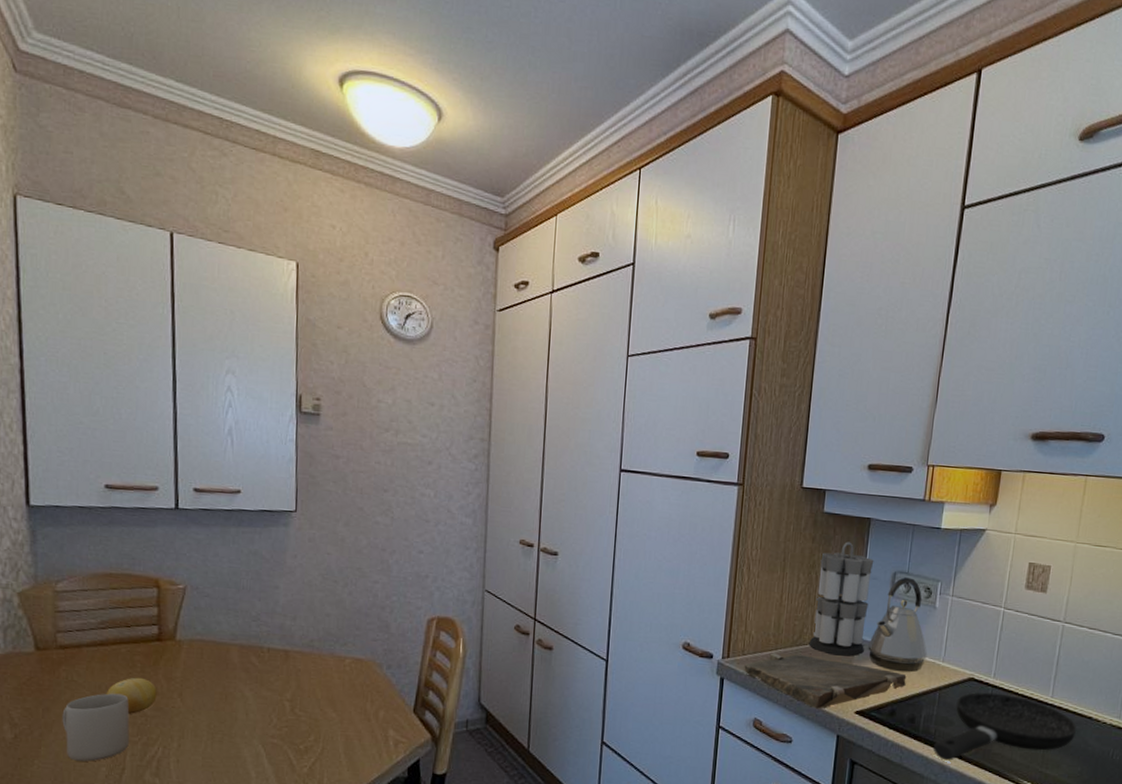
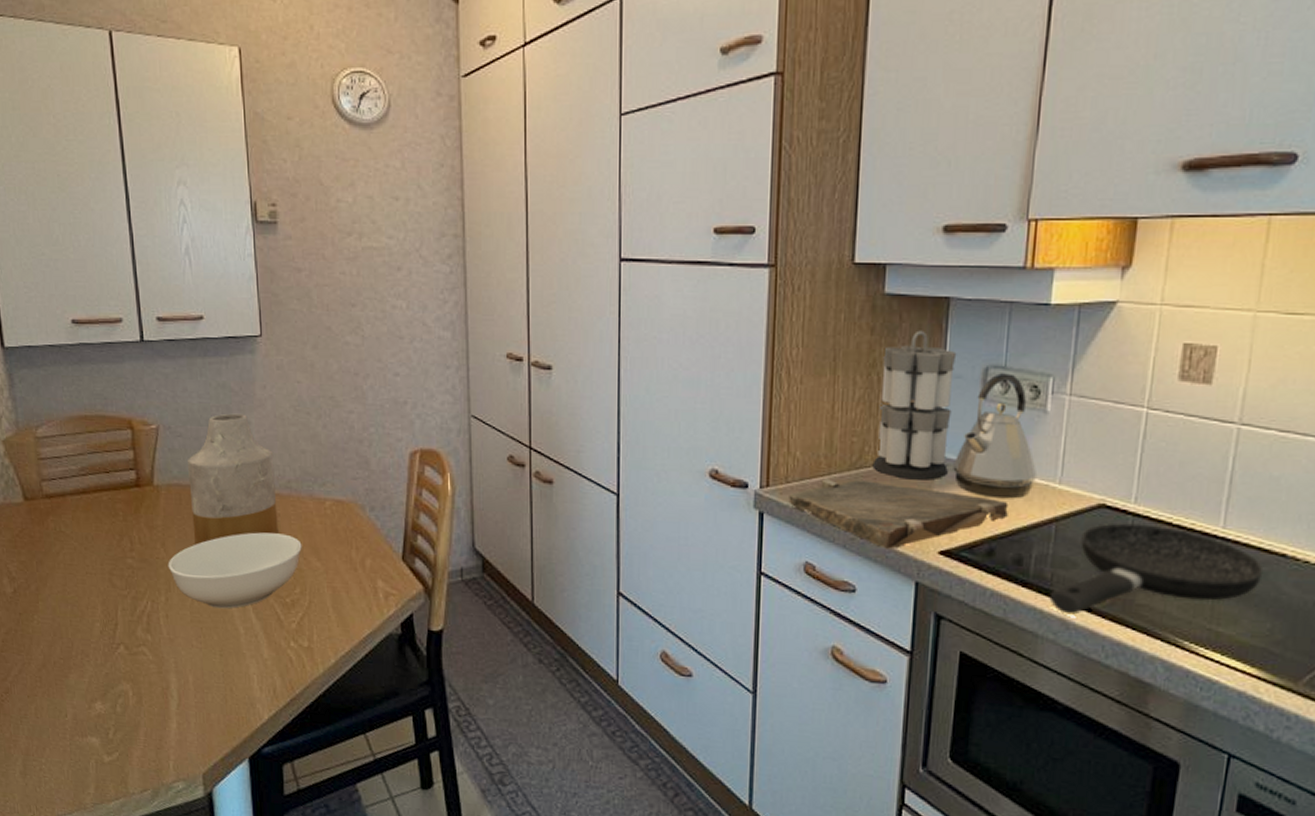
mug: present [62,693,130,762] -> none [54,544,119,617]
fruit: present [106,677,157,714] -> none [93,526,141,566]
bowl: none [183,685,320,755] -> present [167,532,302,609]
vase: none [212,578,299,696] -> present [188,413,278,545]

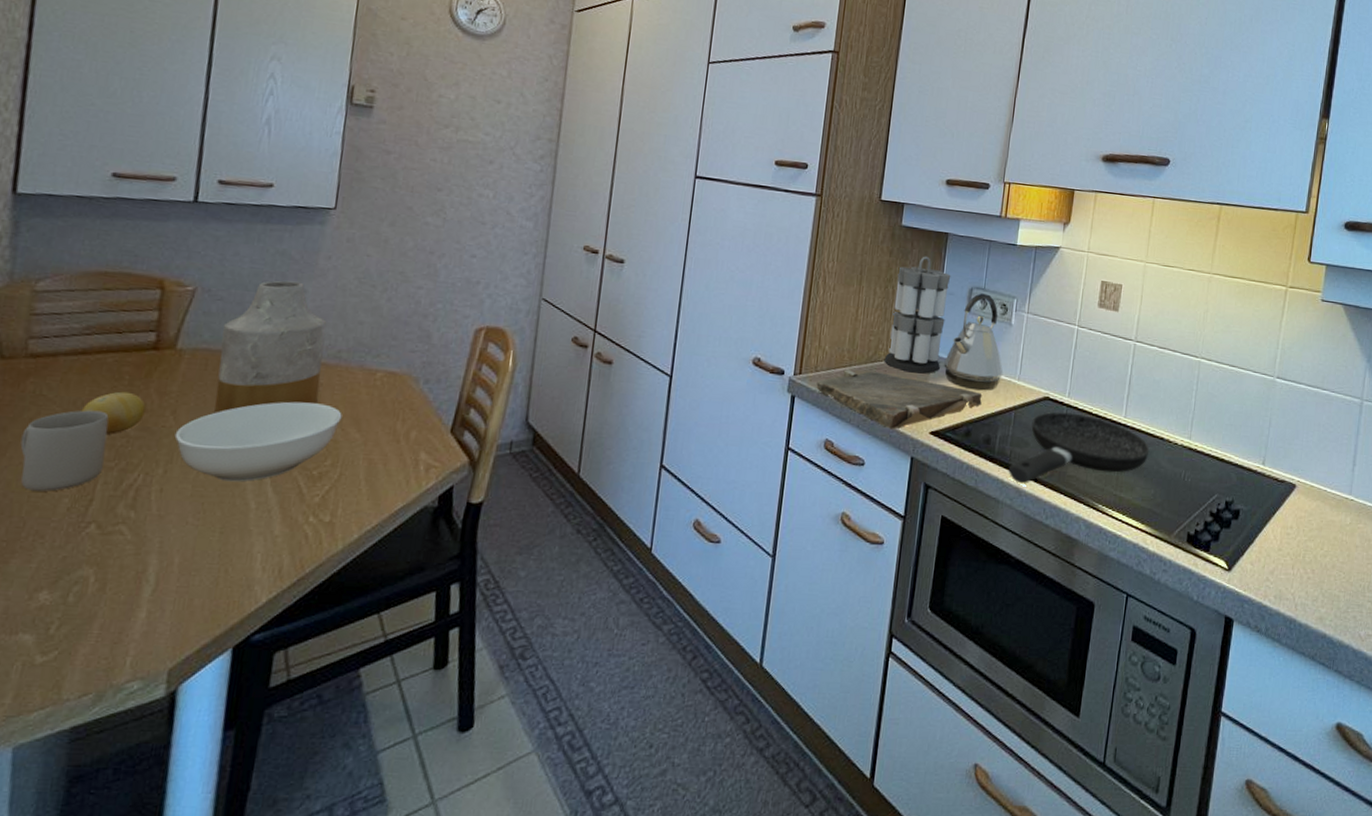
mug: none [54,544,119,617] -> present [20,410,109,492]
fruit: none [93,526,141,566] -> present [81,391,146,435]

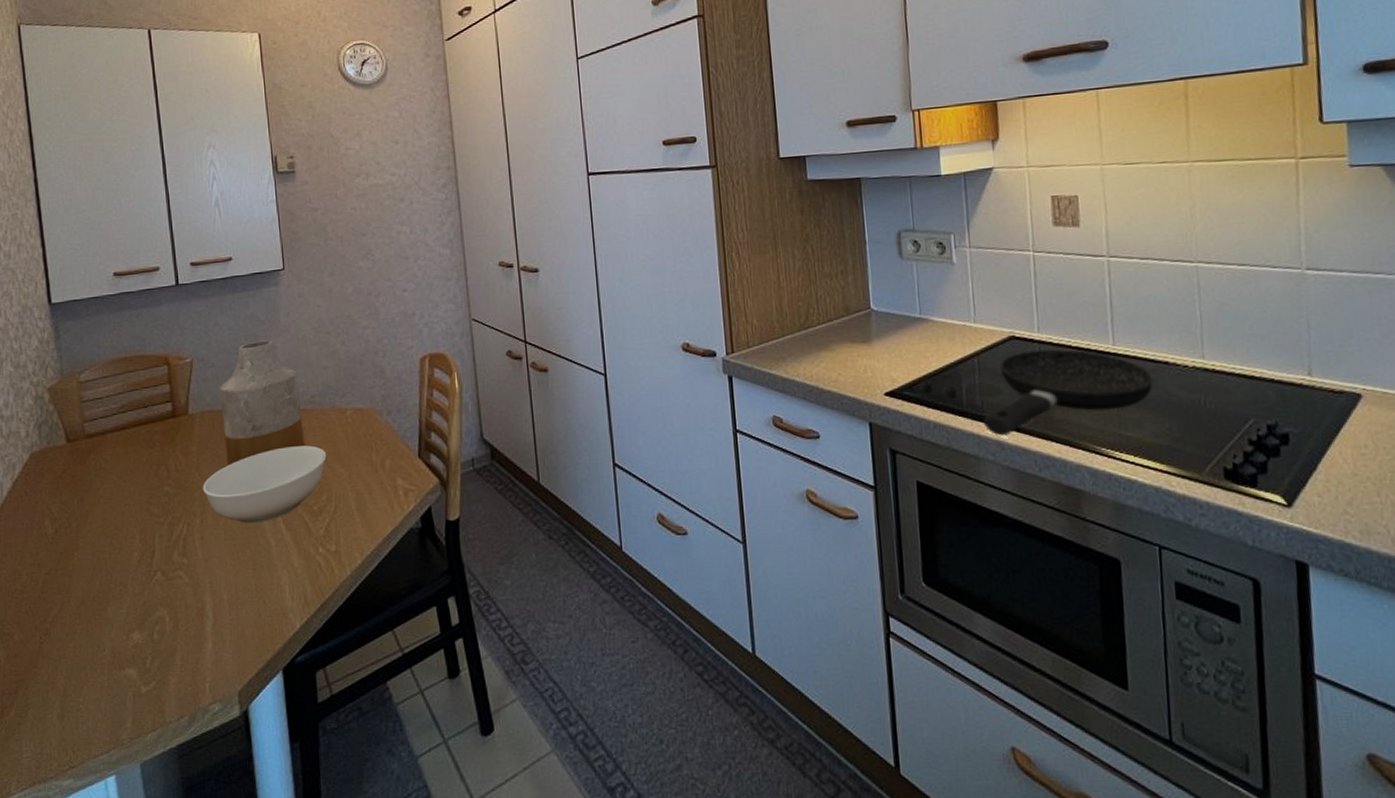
mug: present [20,410,109,492] -> none [95,475,156,549]
fruit: present [81,391,146,435] -> none [131,456,177,495]
cutting board: present [816,369,982,429] -> none [751,338,937,396]
spice rack: present [884,256,951,374] -> none [814,207,881,333]
kettle: present [944,293,1004,392] -> none [884,235,955,343]

